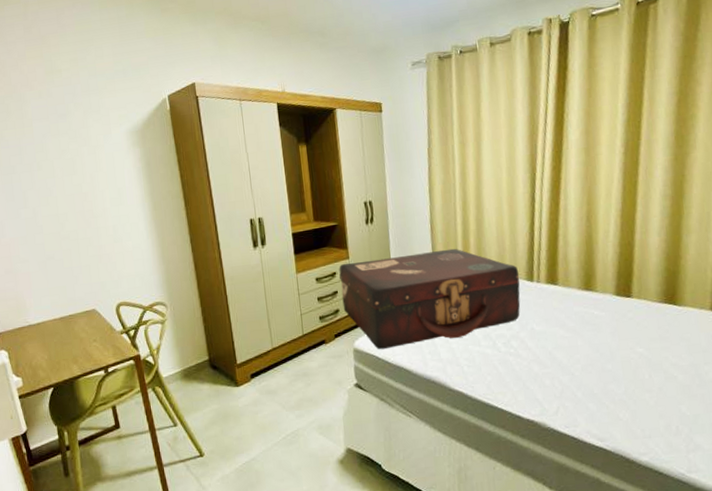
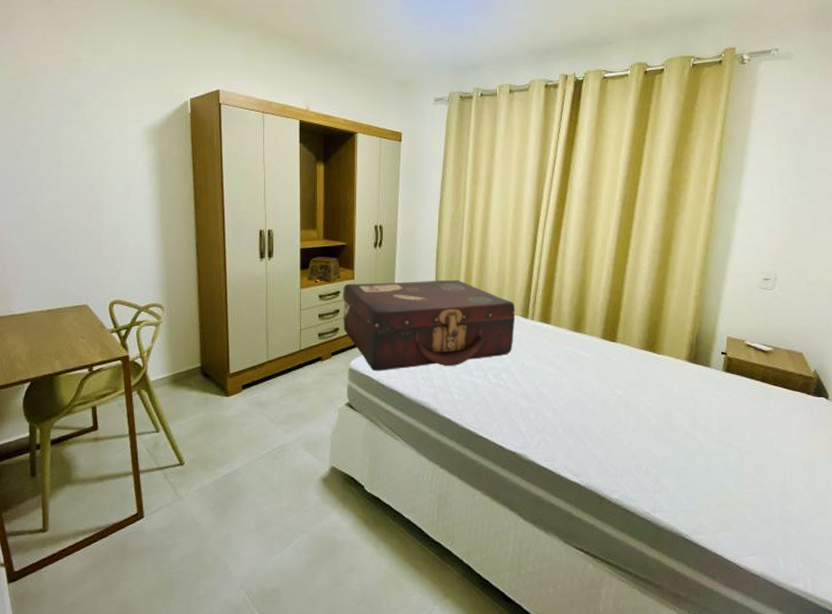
decorative box: none [301,238,335,266] -> present [306,257,341,283]

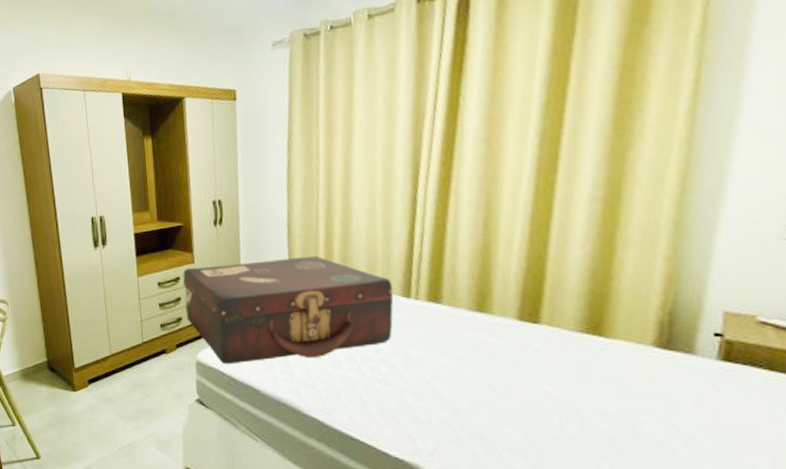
decorative box: present [306,257,341,283] -> none [142,240,179,269]

